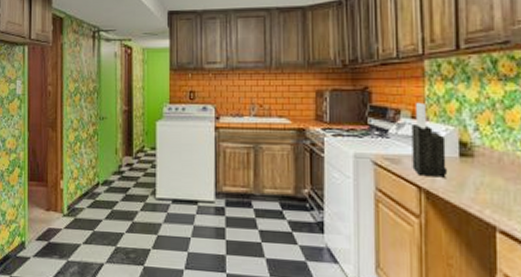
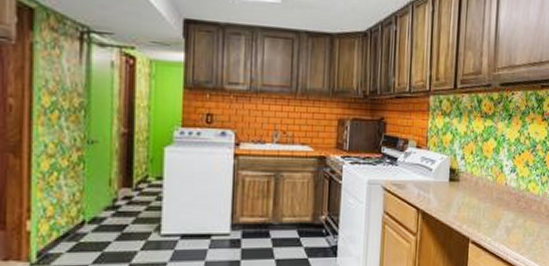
knife block: present [411,102,448,178] -> none [414,133,441,200]

